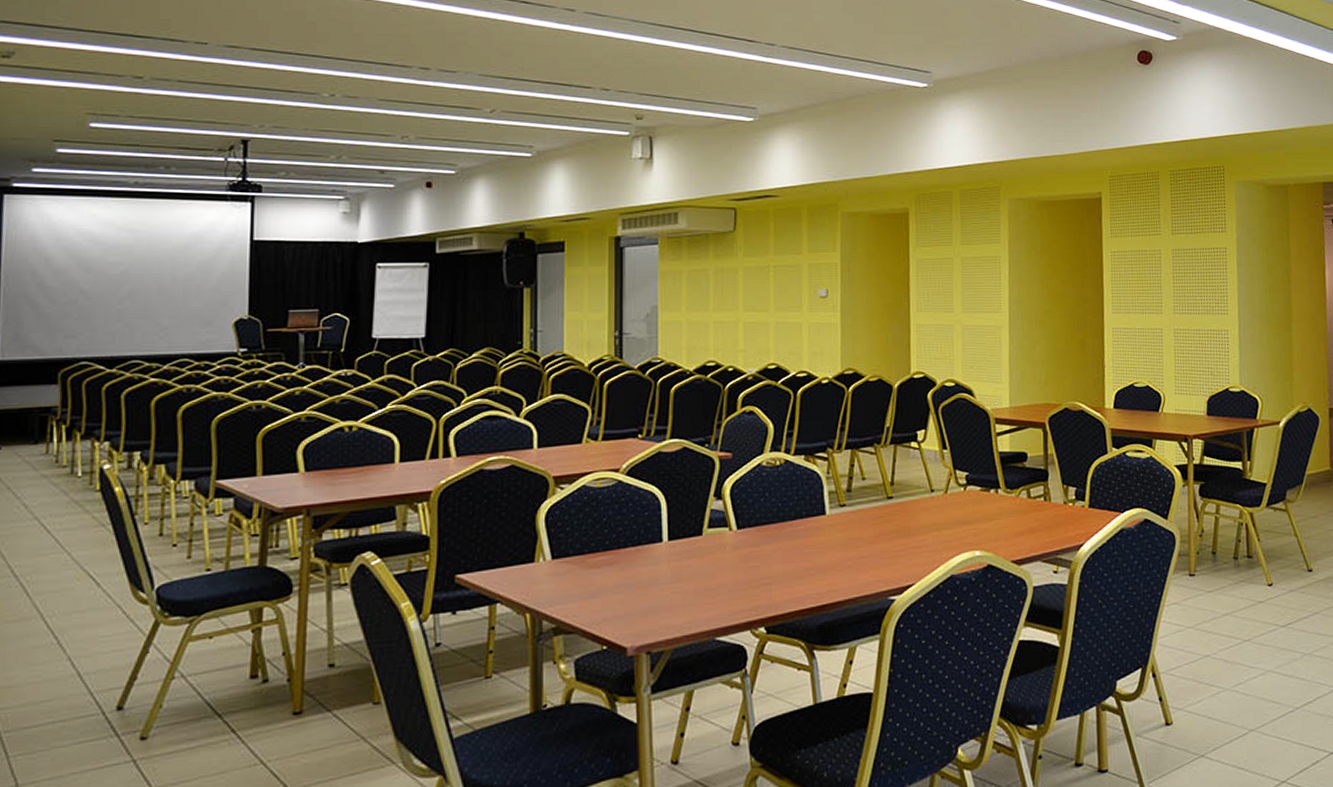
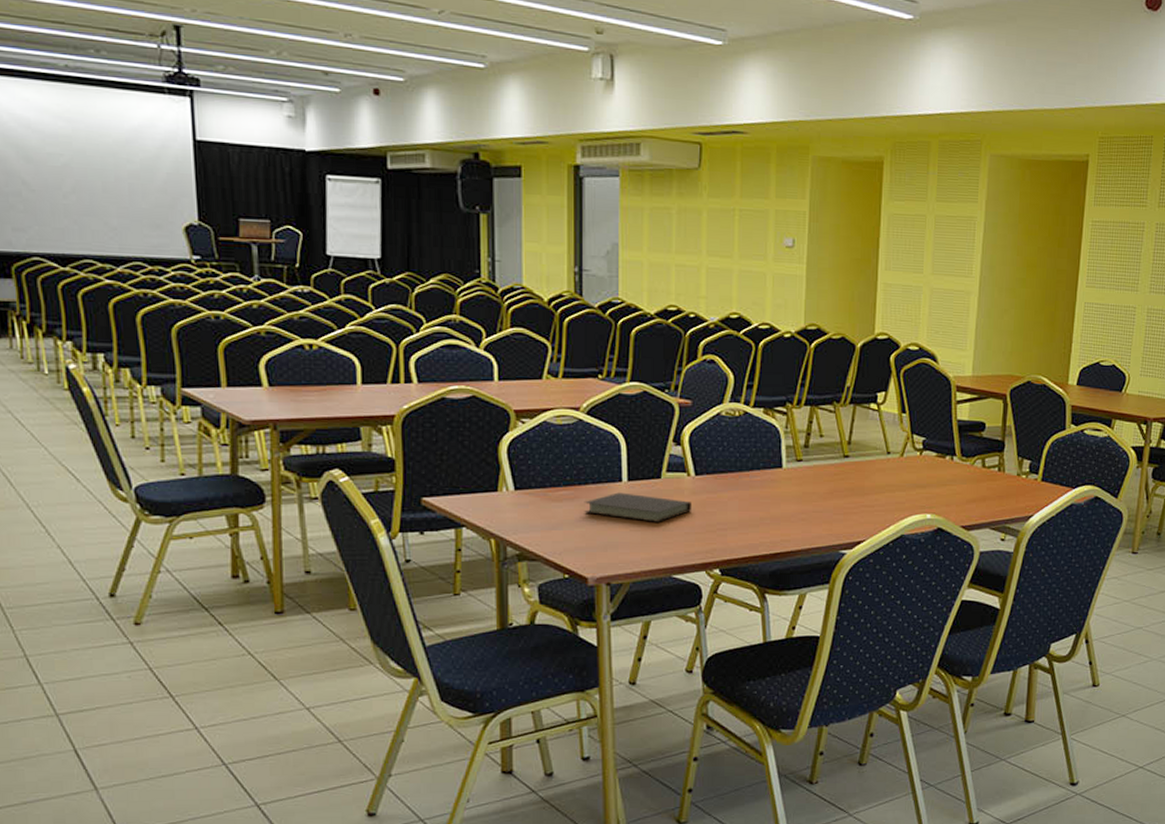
notebook: none [623,553,735,582] -> present [584,492,693,522]

